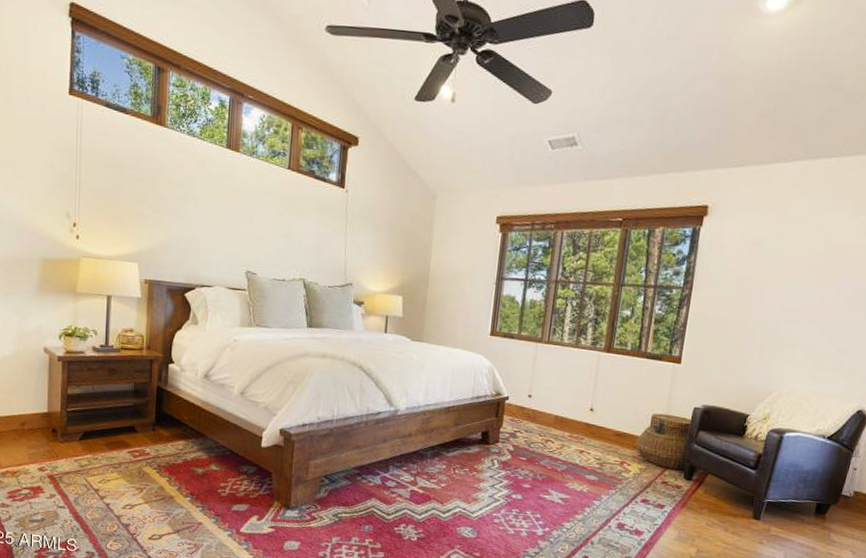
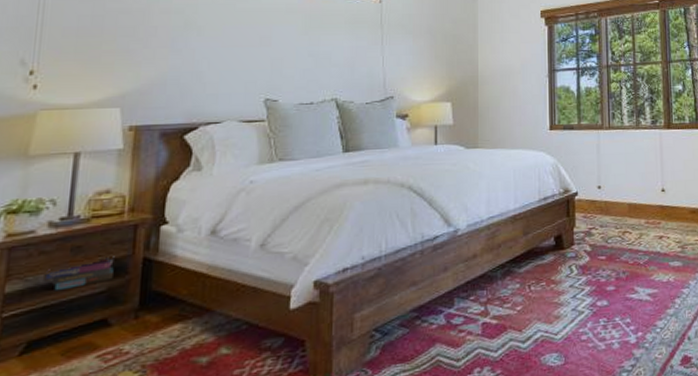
books: none [93,381,138,400] -> present [46,256,115,291]

